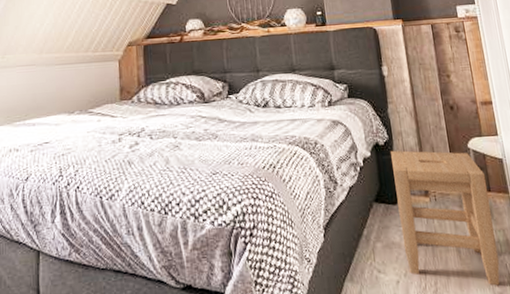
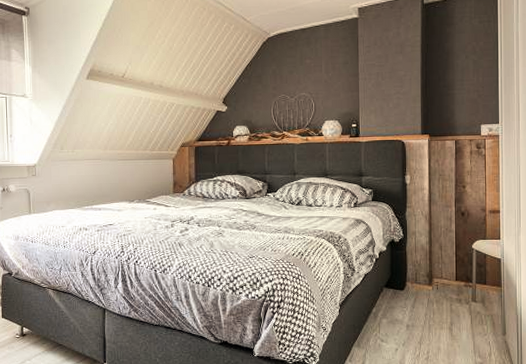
stool: present [391,150,500,286] -> none [404,247,484,358]

